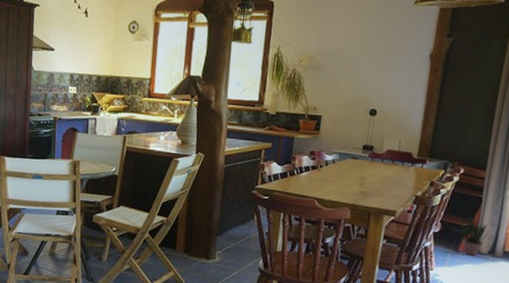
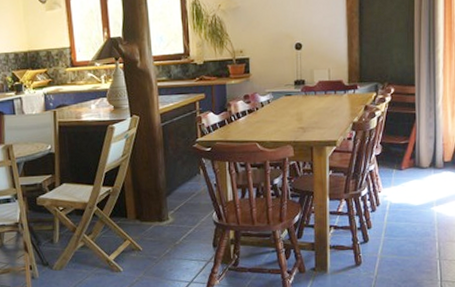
potted plant: present [460,217,488,256] -> none [398,134,426,171]

